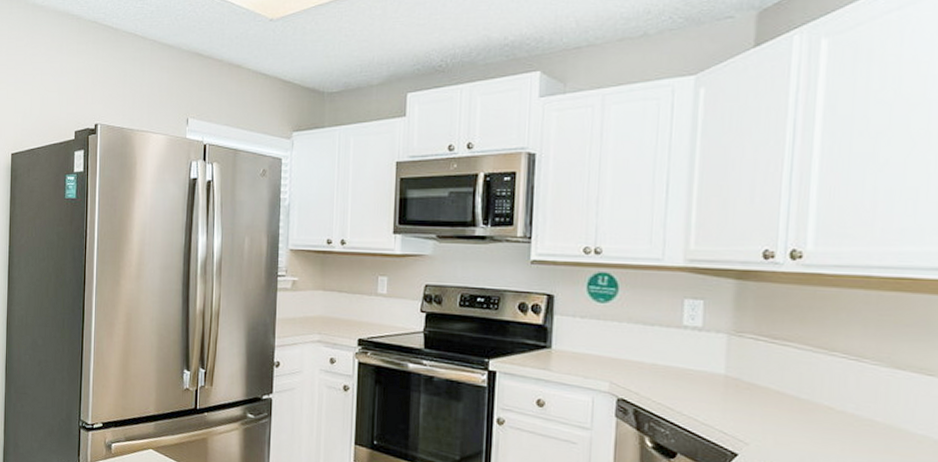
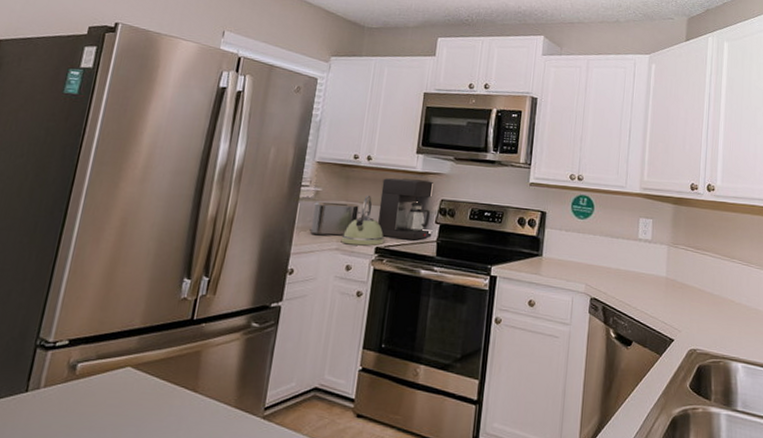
toaster: none [290,291,340,328] -> present [309,201,361,236]
kettle: none [322,282,368,338] -> present [341,195,385,247]
coffee maker: none [358,262,418,331] -> present [378,178,433,241]

